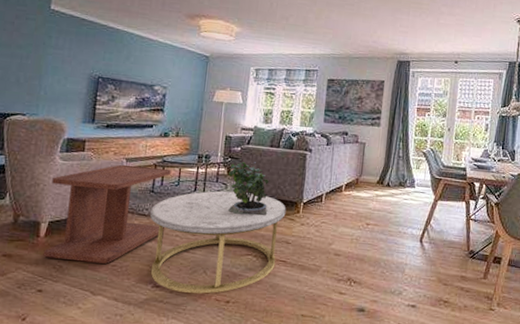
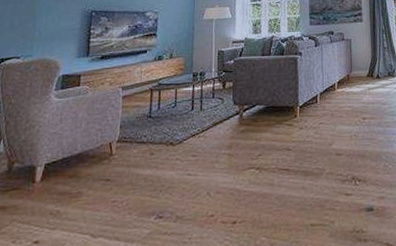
side table: present [43,164,171,264] -> none [39,92,167,204]
coffee table: present [149,190,286,294] -> none [148,104,284,220]
potted plant: present [227,162,269,216] -> none [224,72,266,128]

